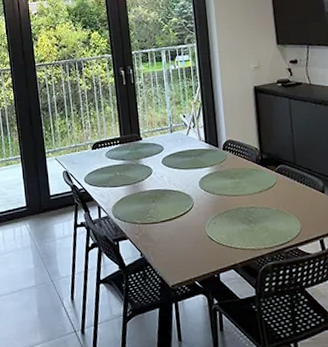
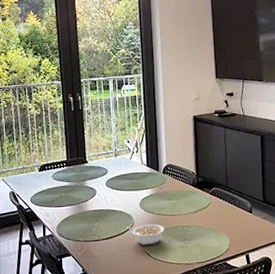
legume: none [186,205,227,228] -> present [126,224,164,245]

